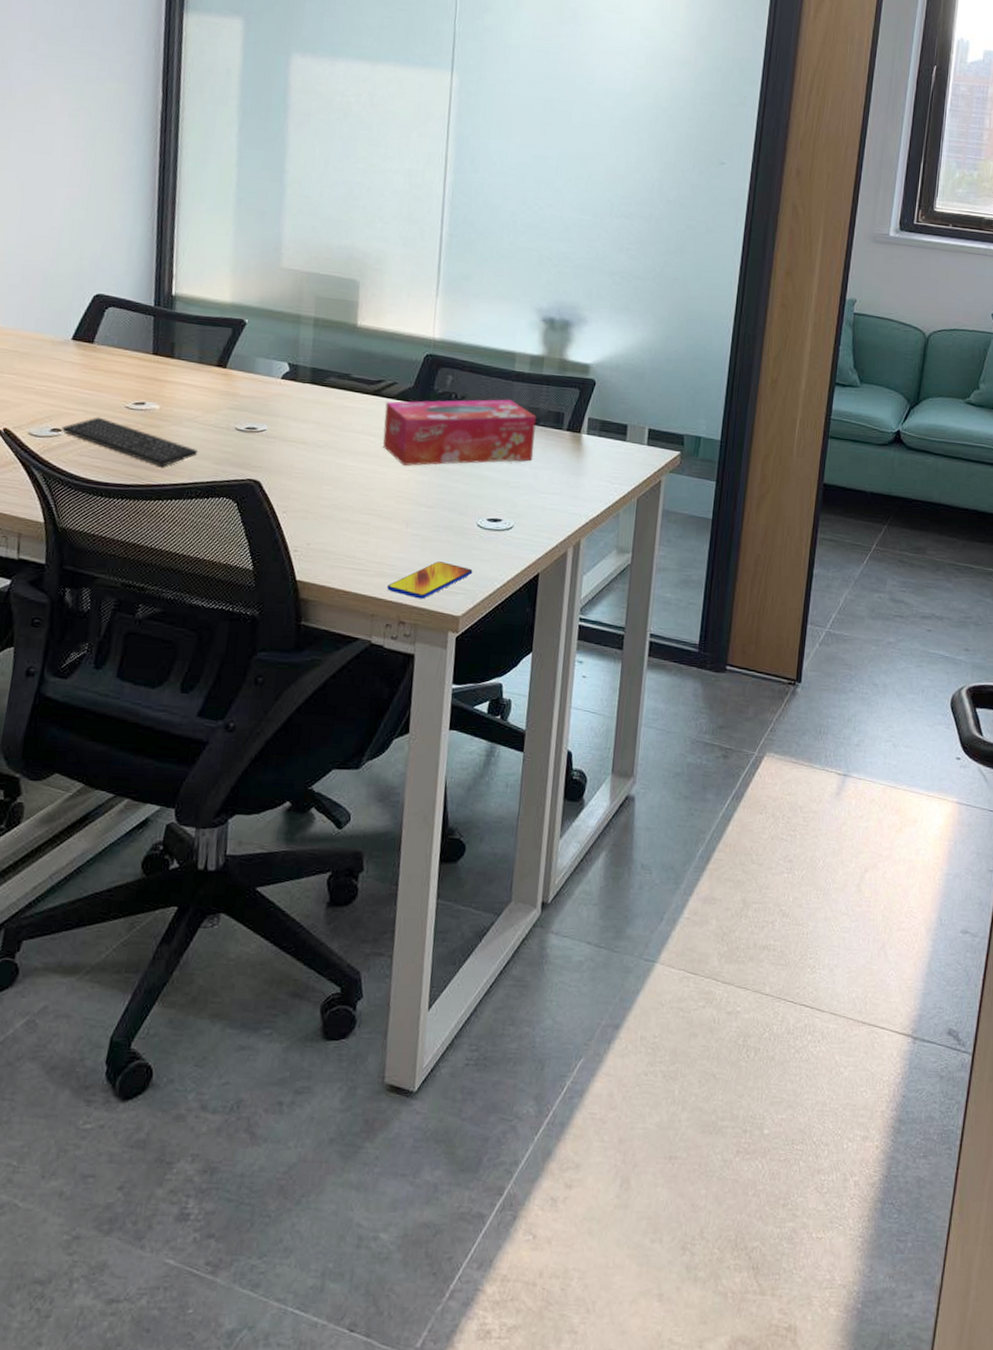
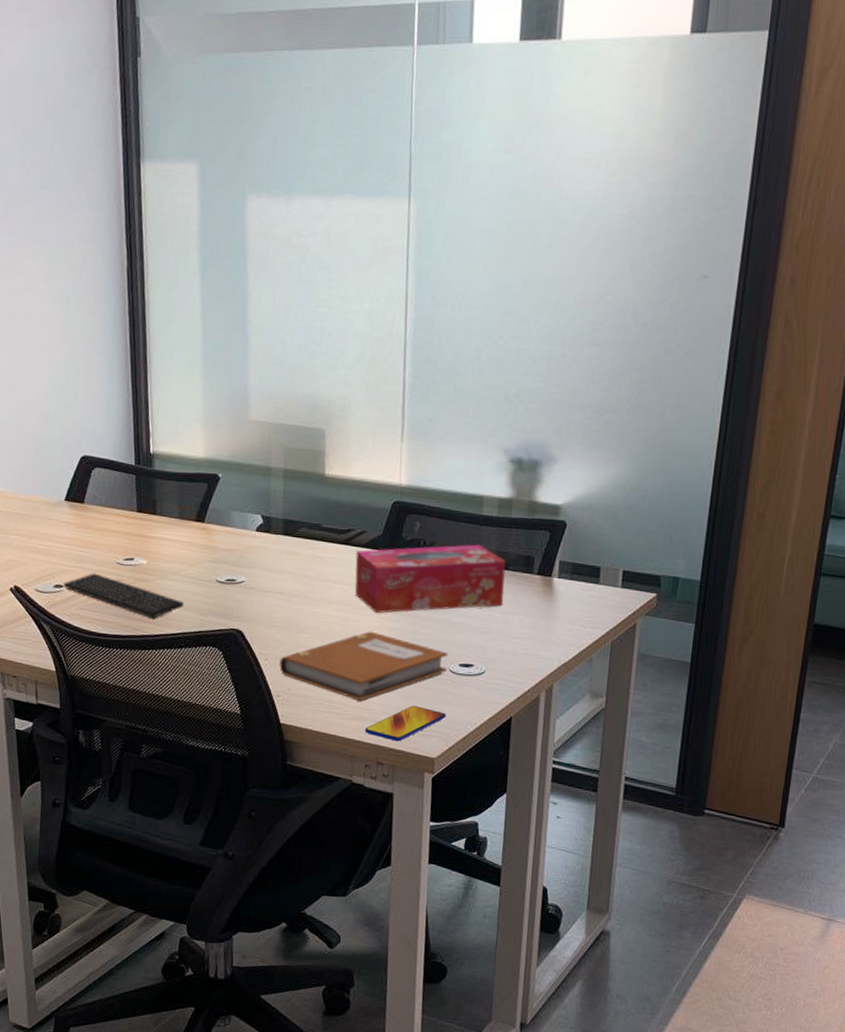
notebook: none [298,484,476,557] -> present [279,631,448,701]

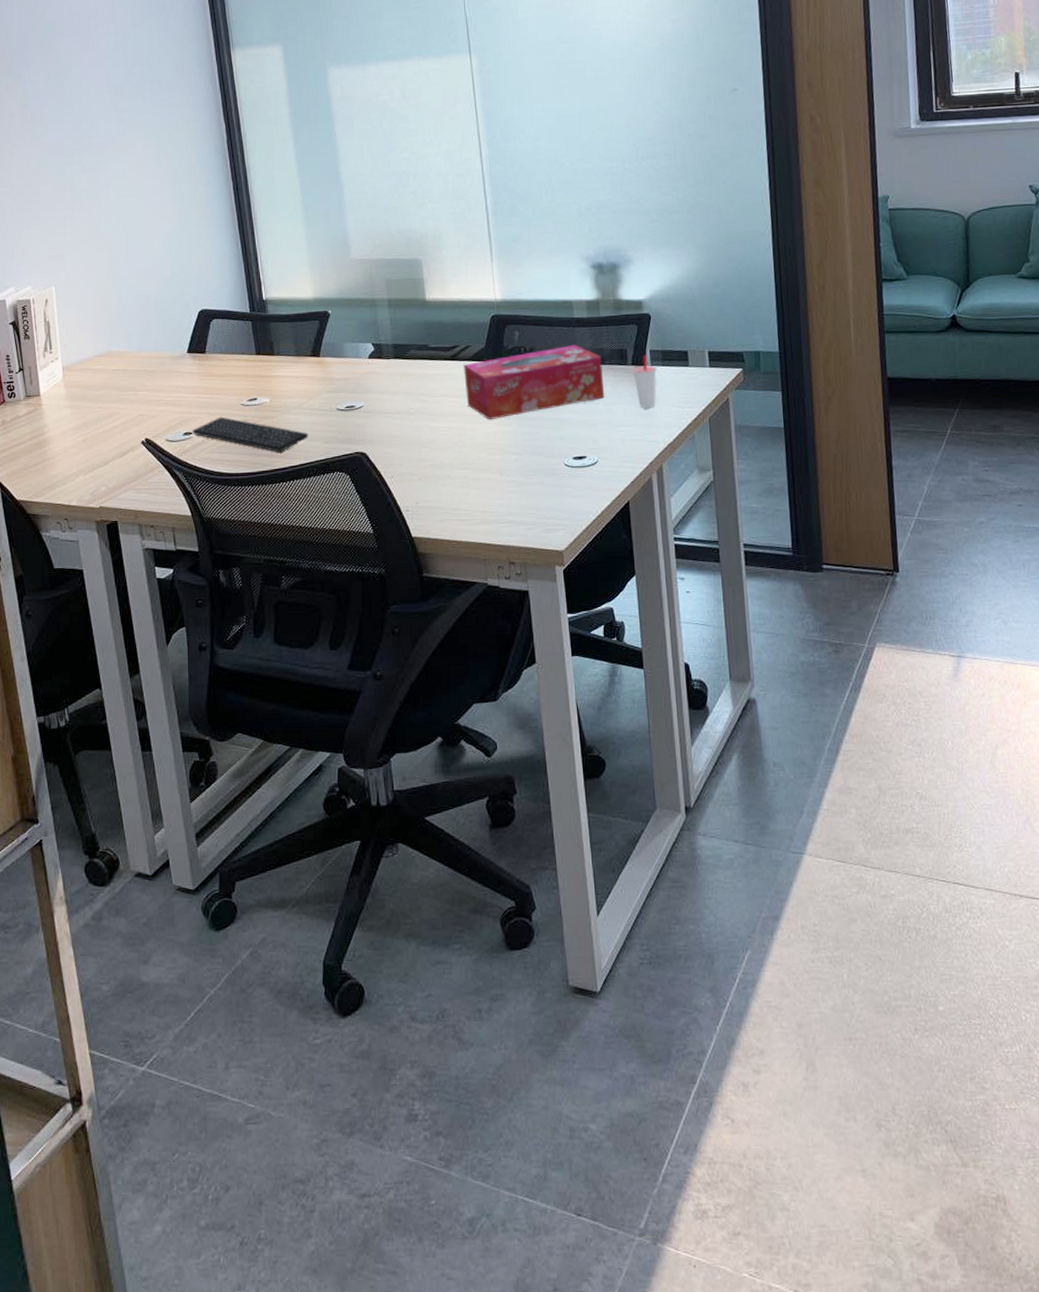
notebook: present [279,631,448,701] -> none [405,437,563,505]
smartphone: present [365,706,446,742] -> none [494,502,568,540]
cup: none [537,566,564,623] -> present [633,356,657,408]

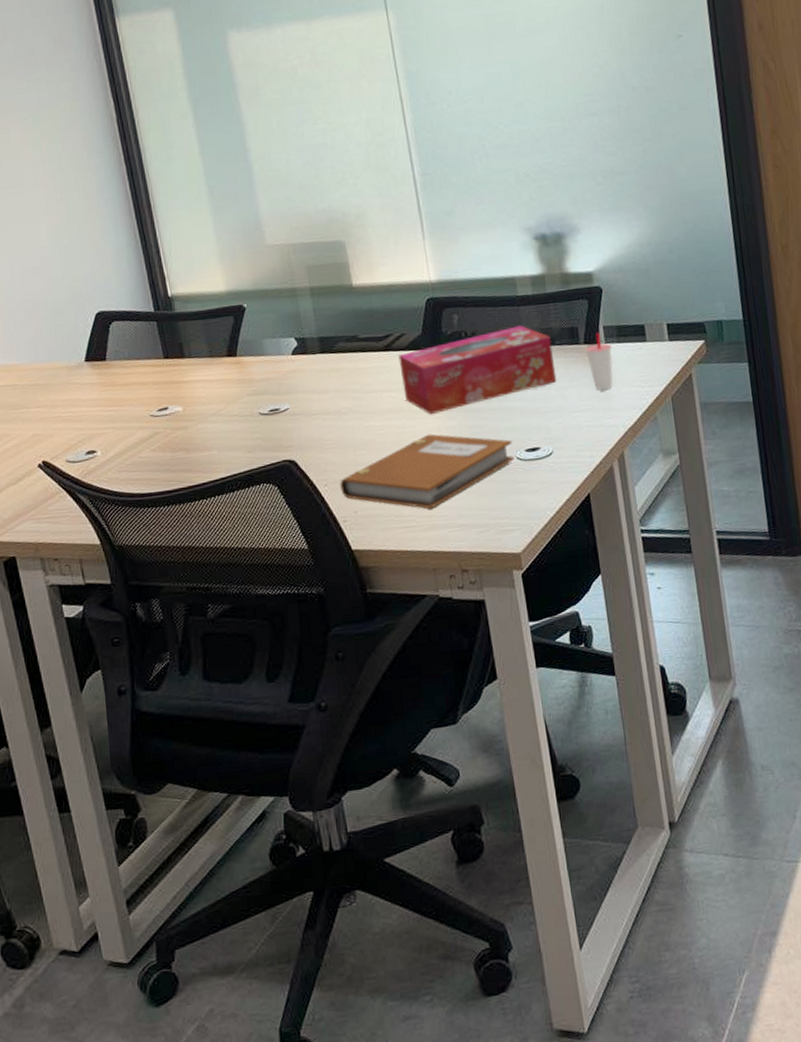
keyboard: present [192,417,309,452] -> none [96,430,229,466]
notebook: none [405,437,563,505] -> present [340,434,515,509]

